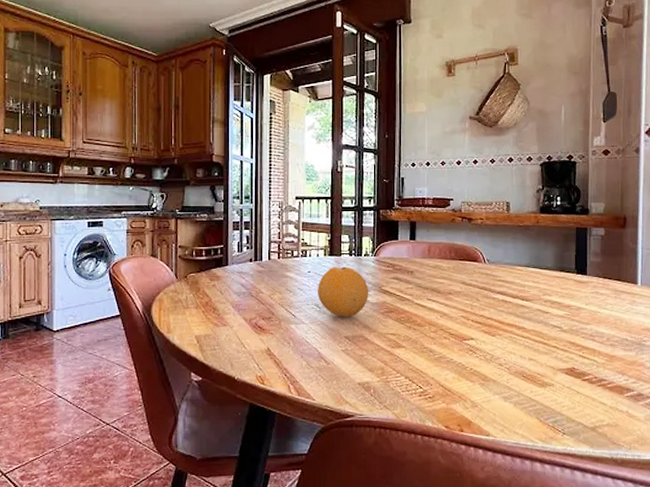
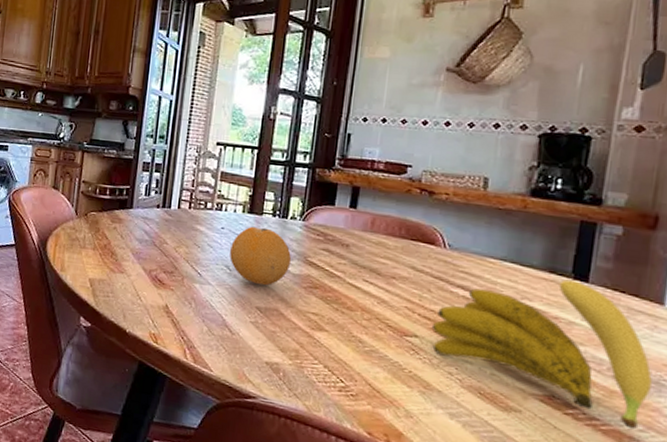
banana: none [482,275,636,383] -> present [431,279,652,430]

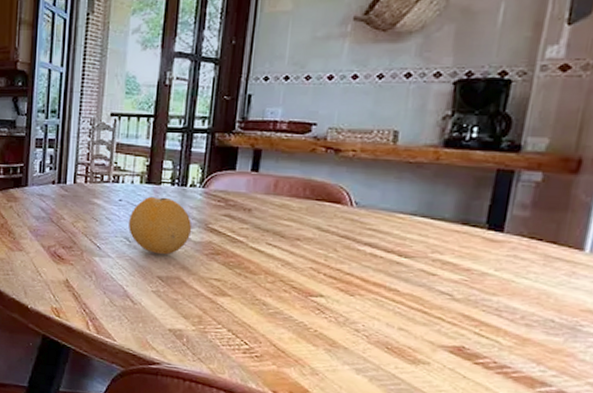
banana: present [431,279,652,430] -> none [337,230,568,375]

